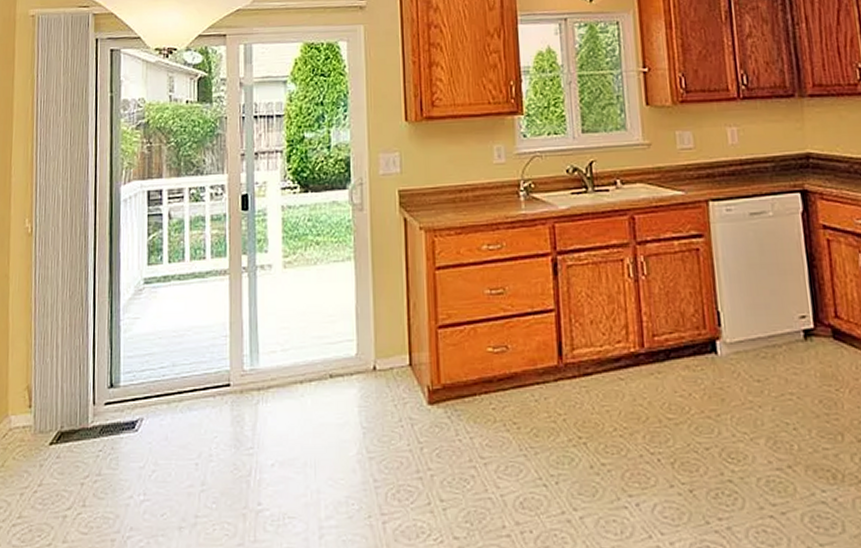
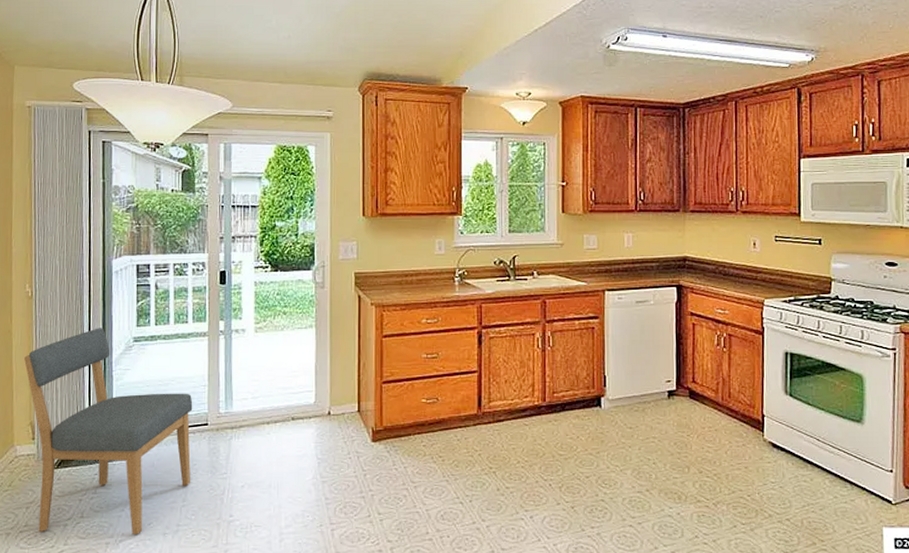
chair: none [22,268,212,530] -> present [24,328,193,536]

